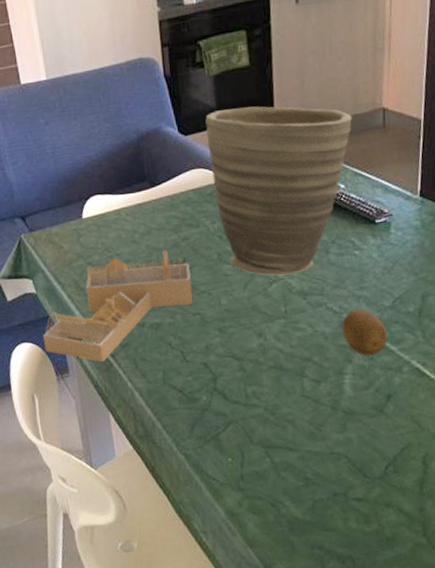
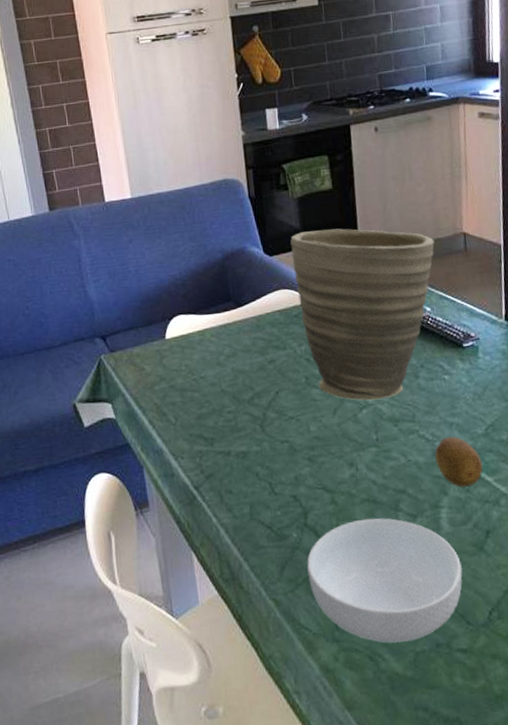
house frame: present [42,250,193,363] -> none [121,373,281,495]
cereal bowl: none [215,383,362,492] -> present [307,518,463,643]

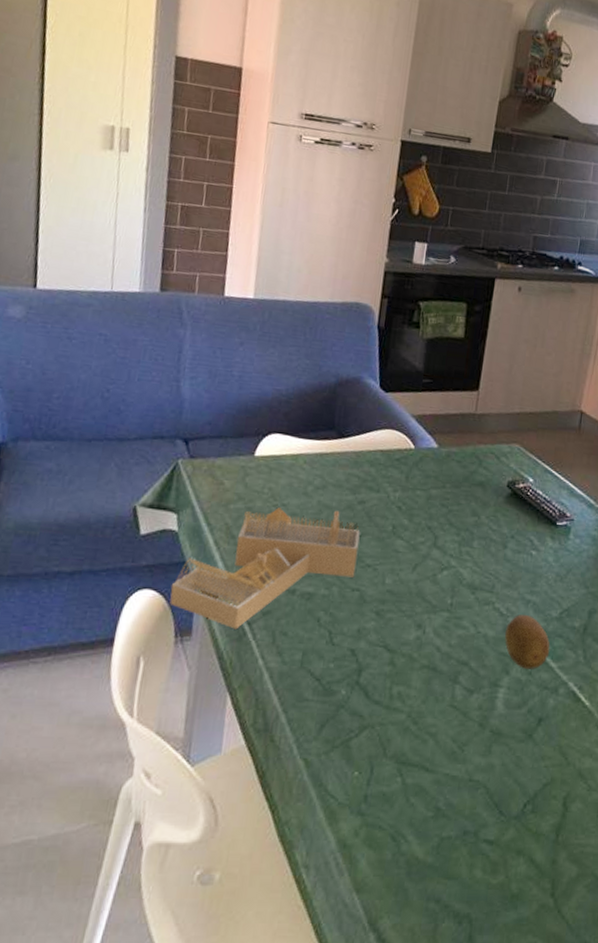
house frame: none [121,373,281,495] -> present [169,507,360,630]
vase: present [290,228,434,401] -> none [402,374,551,564]
cereal bowl: present [307,518,463,643] -> none [347,686,507,825]

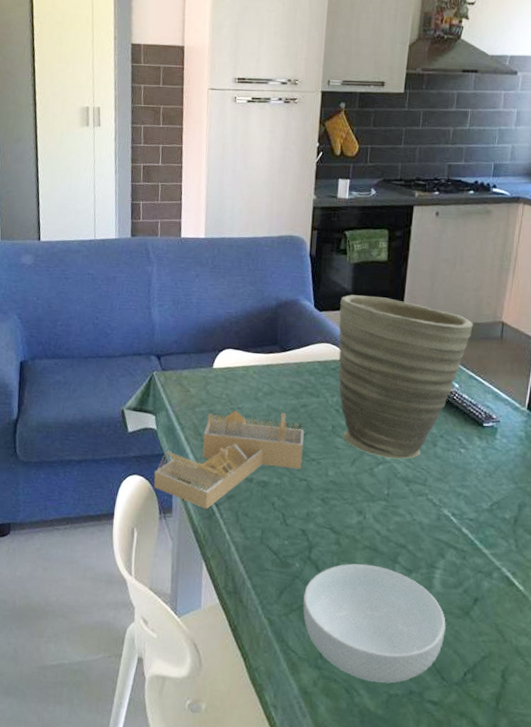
cereal bowl: none [347,686,507,825] -> present [303,563,446,683]
vase: none [402,374,551,564] -> present [338,295,473,459]
fruit: present [504,615,550,669] -> none [438,505,483,555]

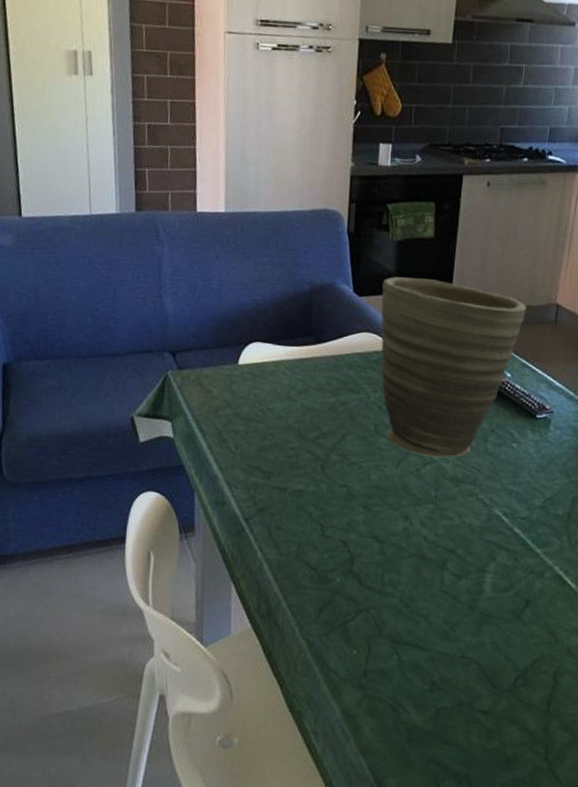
house frame: present [154,410,304,510] -> none [171,412,344,526]
cereal bowl: present [303,563,446,683] -> none [345,573,497,697]

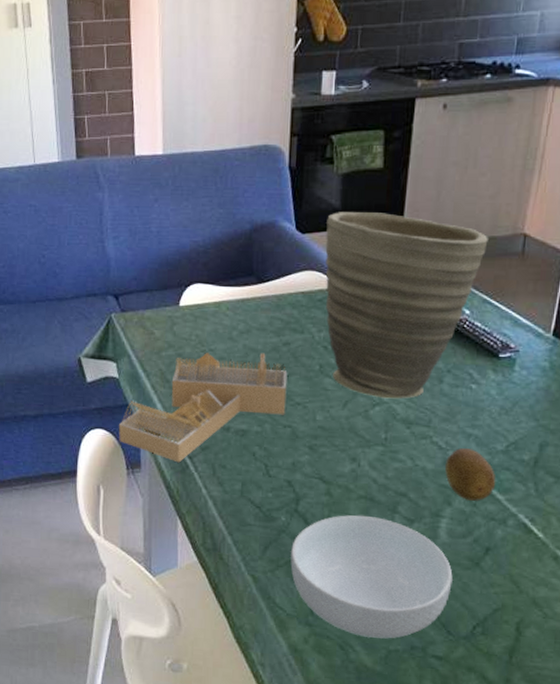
house frame: none [171,412,344,526] -> present [118,353,288,463]
cereal bowl: none [345,573,497,697] -> present [290,515,453,639]
fruit: none [489,505,535,555] -> present [444,448,496,501]

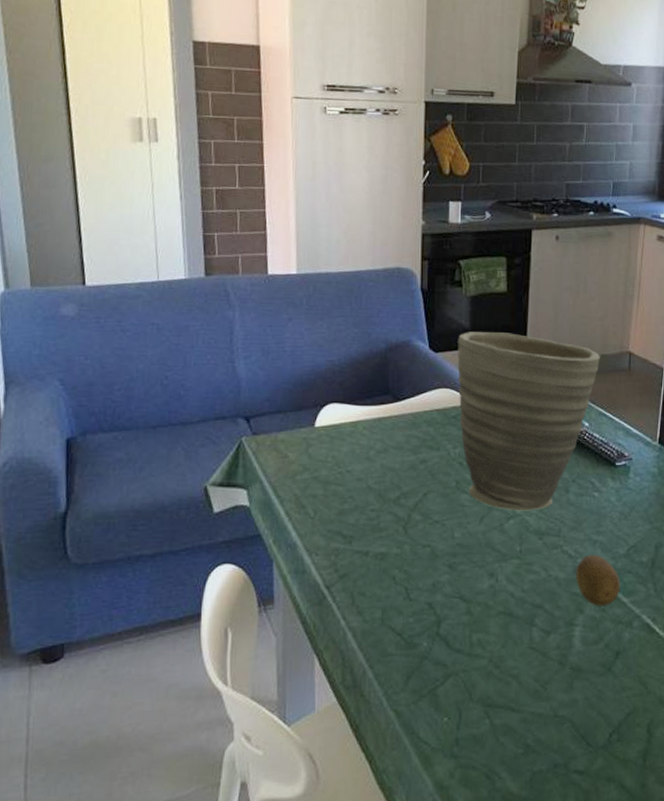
house frame: present [118,353,288,463] -> none [249,472,425,594]
cereal bowl: present [290,515,453,639] -> none [434,631,588,761]

